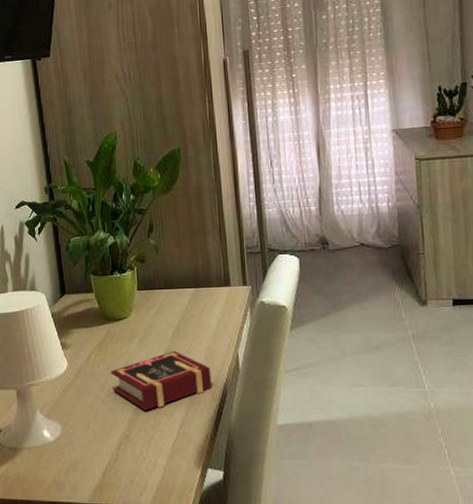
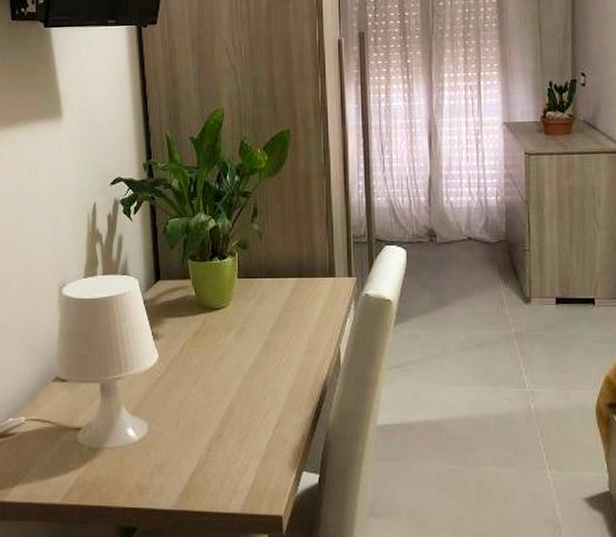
book: present [111,350,212,410] -> none [205,344,311,408]

